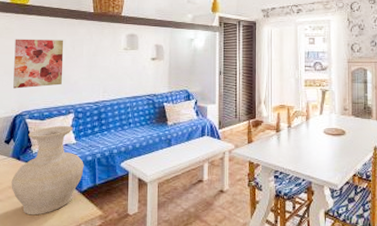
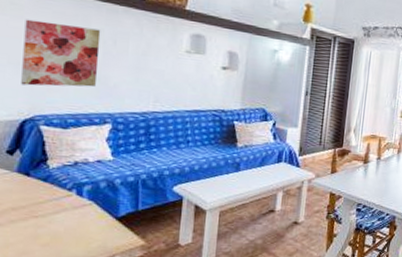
vase: present [11,125,84,216] -> none [15,137,123,244]

